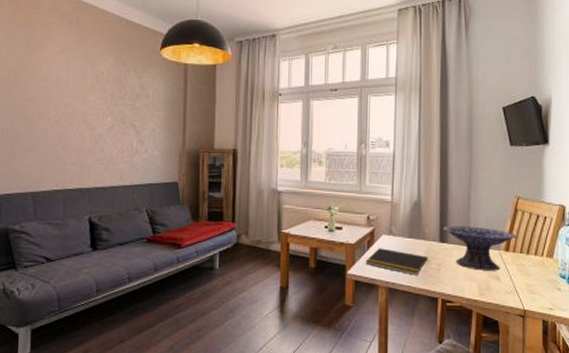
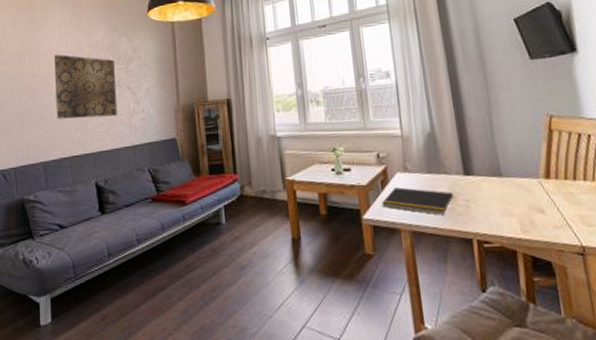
wall art: none [51,80,121,154] -> present [53,54,118,119]
decorative bowl: present [443,225,517,271] -> none [465,153,557,204]

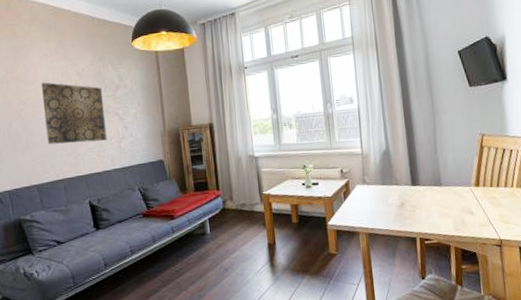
notepad: present [381,187,454,215] -> none [344,197,403,219]

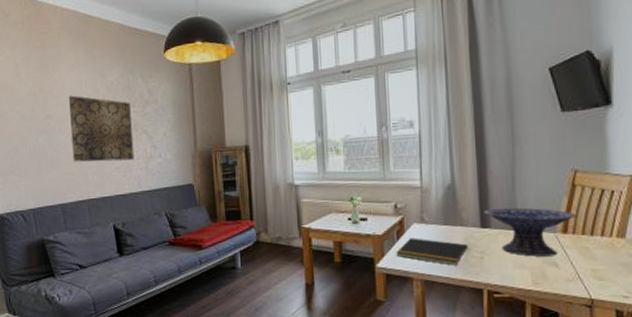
notepad: none [344,197,403,219] -> present [396,238,469,266]
decorative bowl: none [413,167,486,208] -> present [483,207,577,257]

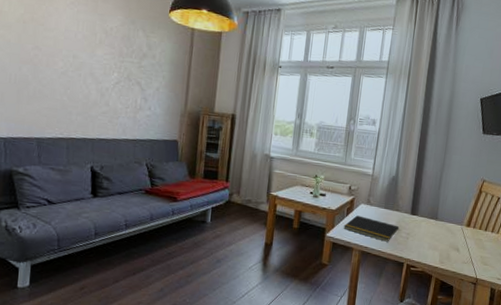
wall art: present [68,95,135,162] -> none [57,31,127,108]
decorative bowl: present [483,207,577,257] -> none [415,200,478,243]

